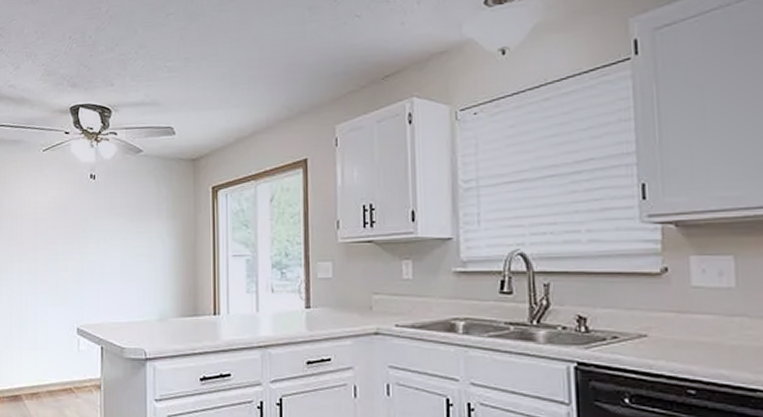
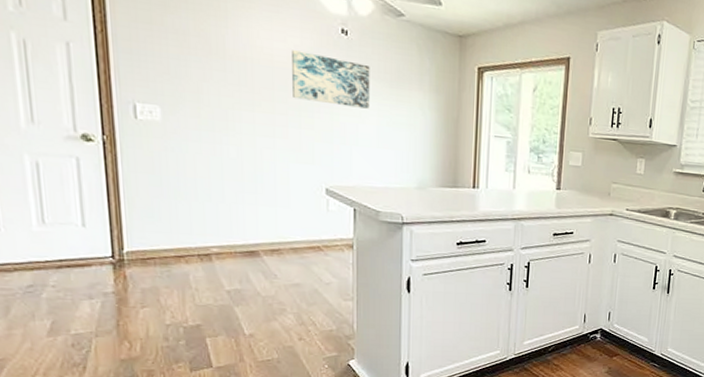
wall art: none [51,201,114,245] -> present [292,50,370,109]

